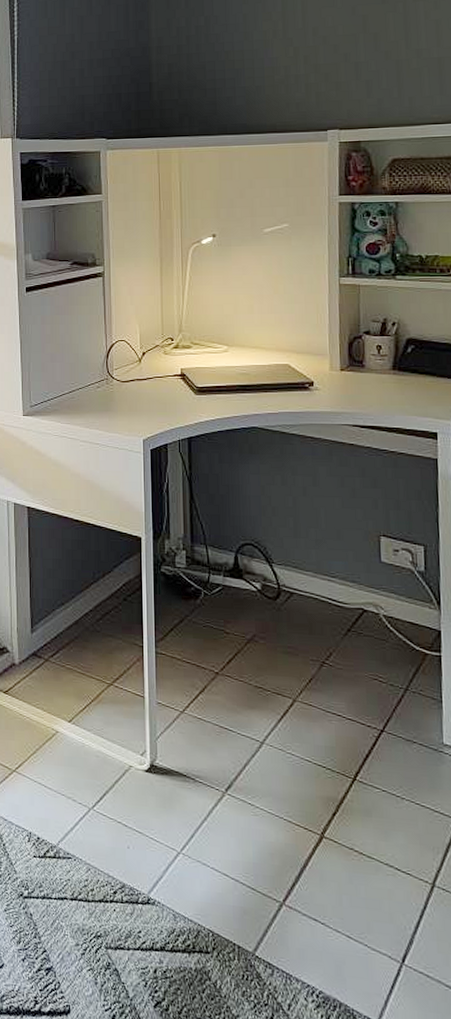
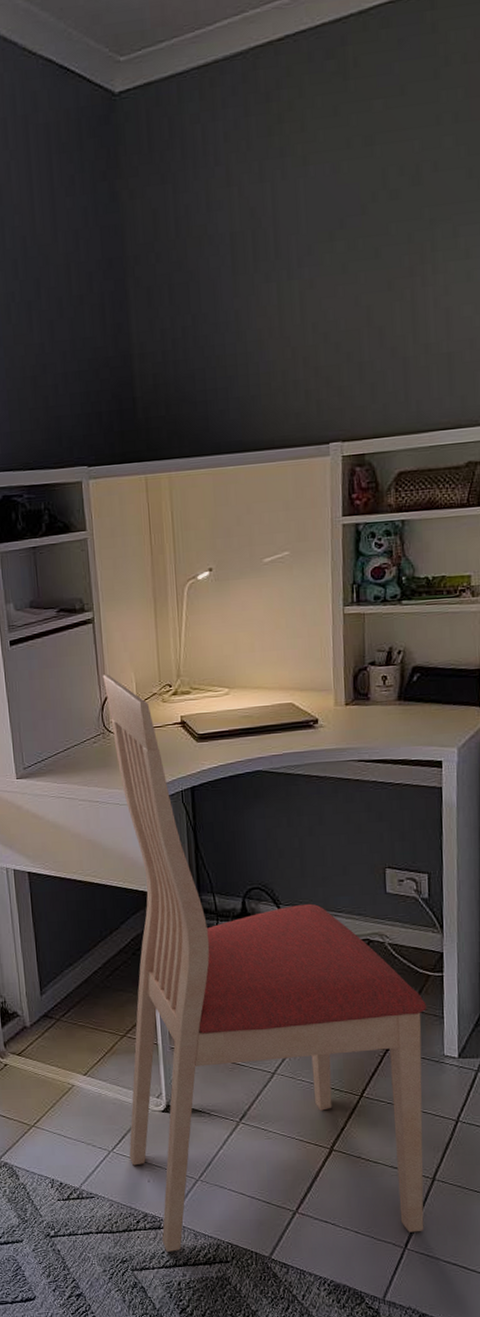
chair: none [109,324,424,946] -> present [102,674,426,1252]

